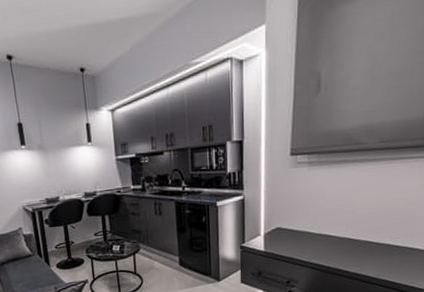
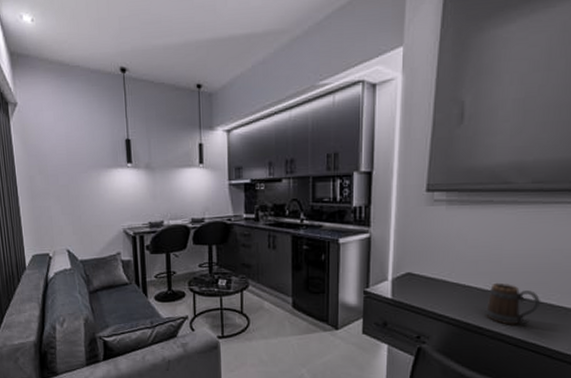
mug: none [343,230,389,266] -> present [484,282,542,325]

